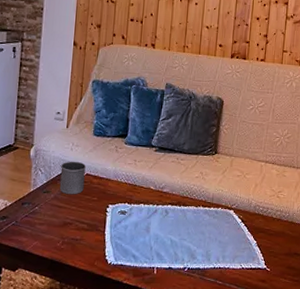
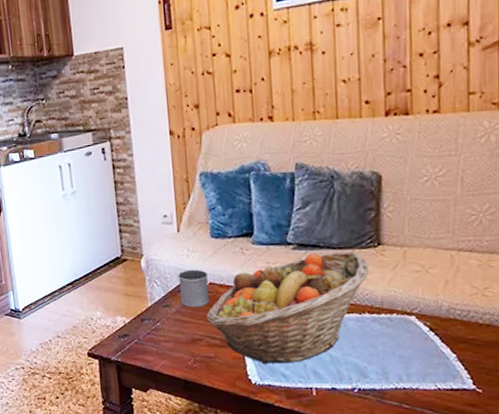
fruit basket: none [79,155,207,246] -> present [206,251,369,364]

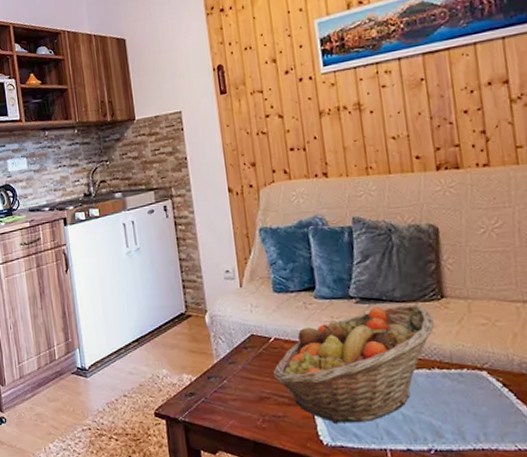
mug: present [178,269,210,308] -> none [242,324,275,365]

